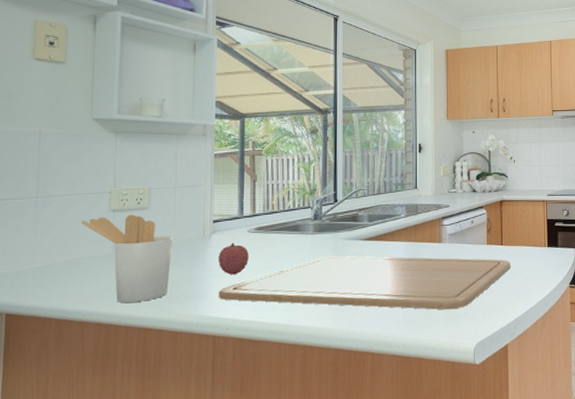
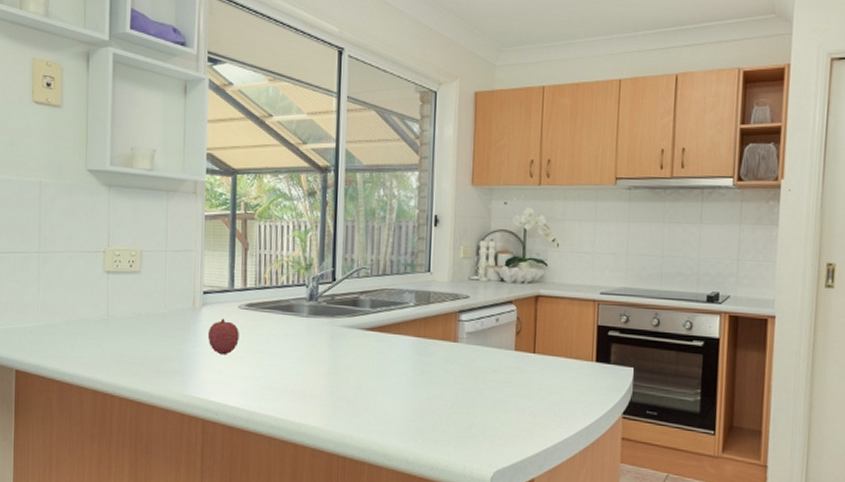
utensil holder: present [82,214,174,303] -> none [79,278,164,373]
chopping board: present [218,255,511,310] -> none [207,344,544,427]

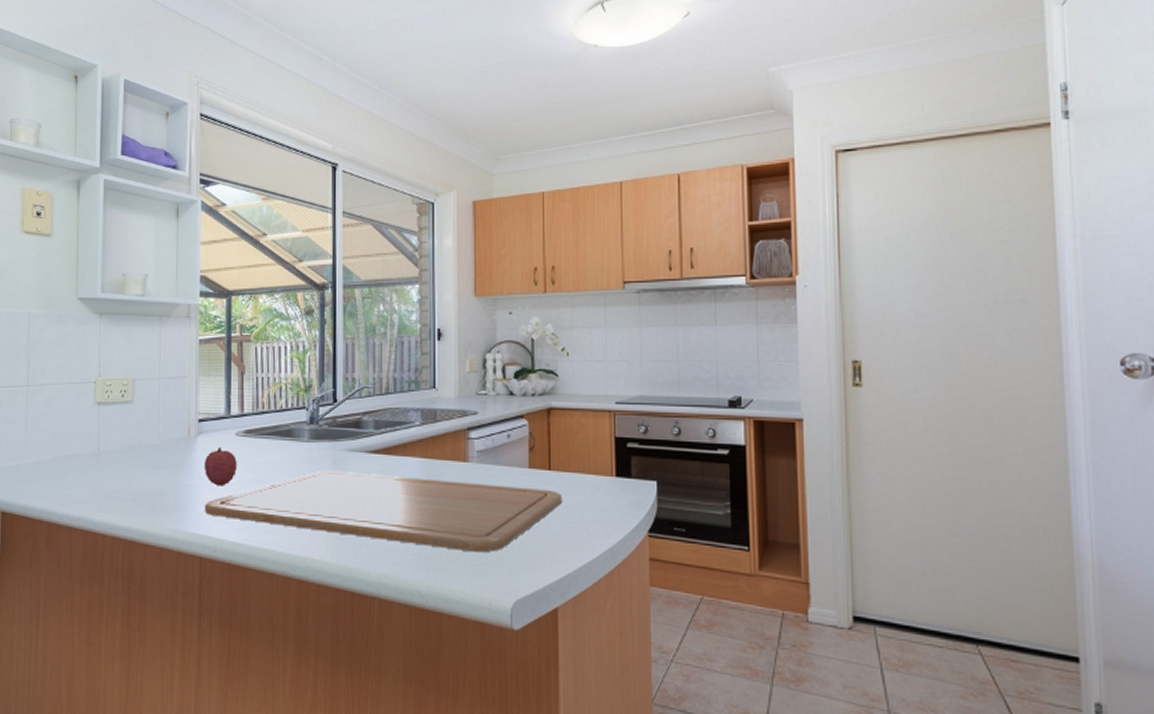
chopping board: none [207,344,544,427] -> present [204,470,562,553]

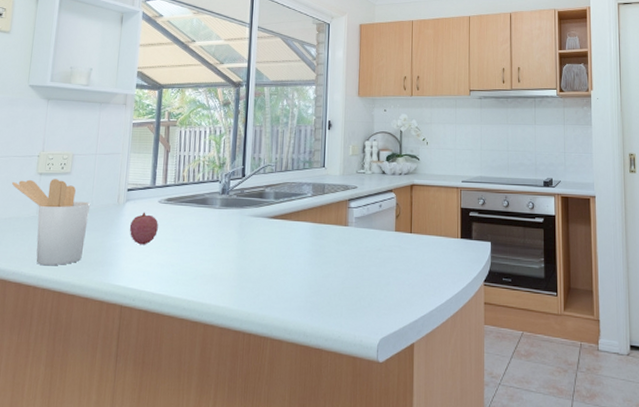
utensil holder: none [68,409,158,510] -> present [12,179,91,265]
chopping board: present [204,470,562,553] -> none [127,232,420,300]

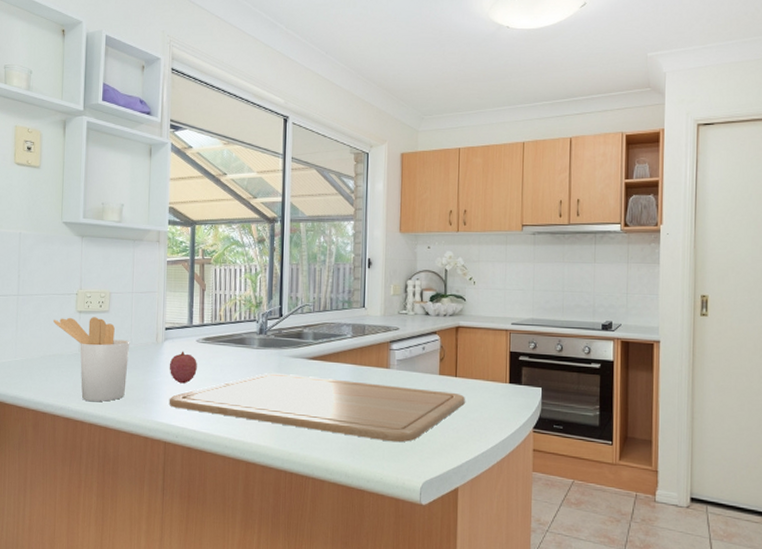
chopping board: none [127,232,420,300] -> present [169,372,465,443]

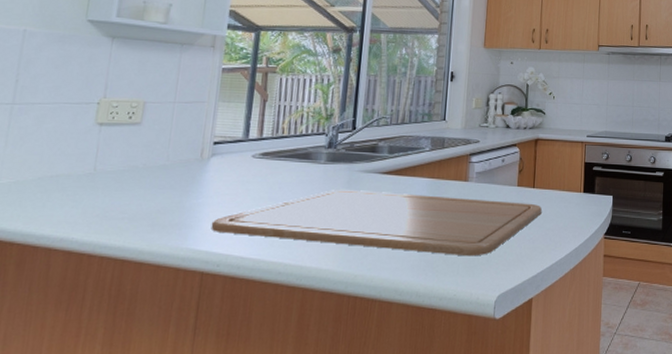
utensil holder: present [53,317,130,402] -> none [62,130,166,229]
fruit: present [169,351,197,384] -> none [214,168,251,205]

